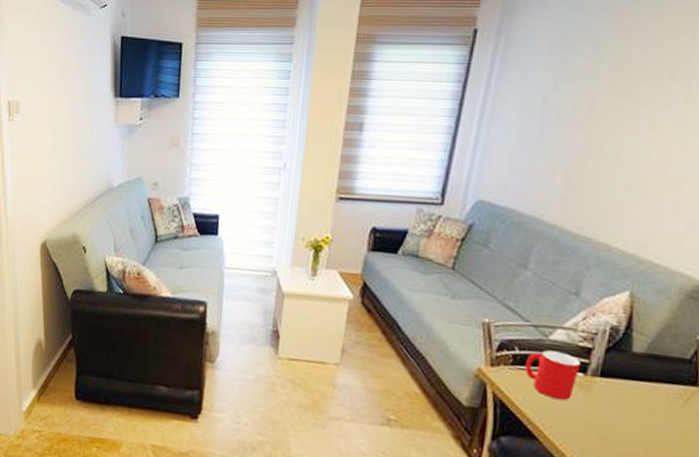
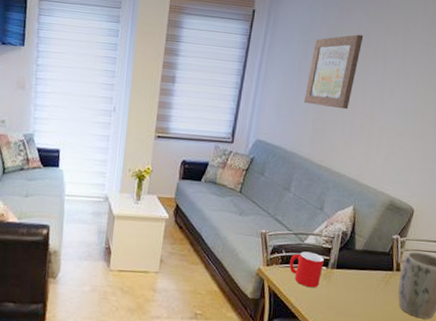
wall art: none [552,49,652,156] -> present [304,34,364,110]

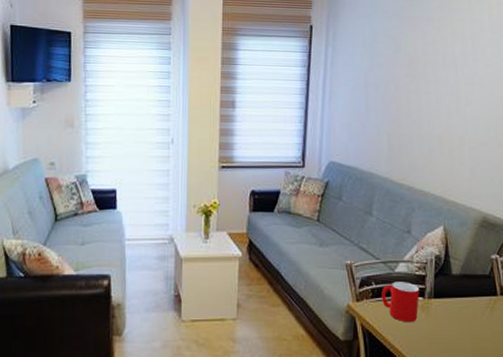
wall art: present [304,34,364,110] -> none [375,42,430,122]

